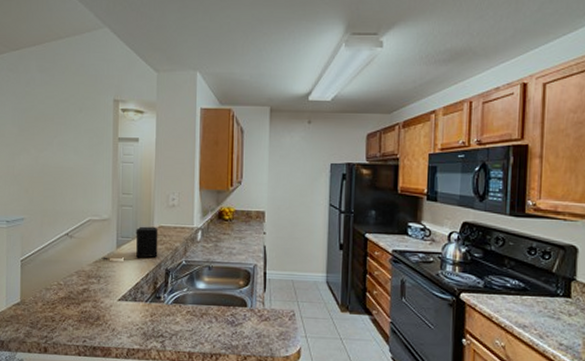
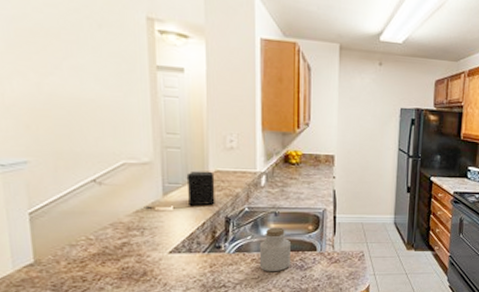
jar: none [193,281,222,326] -> present [259,227,290,272]

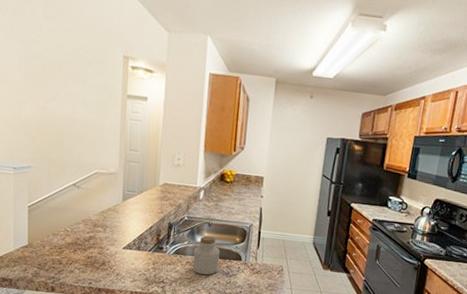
coffee maker: present [145,171,215,210] -> none [109,182,163,213]

